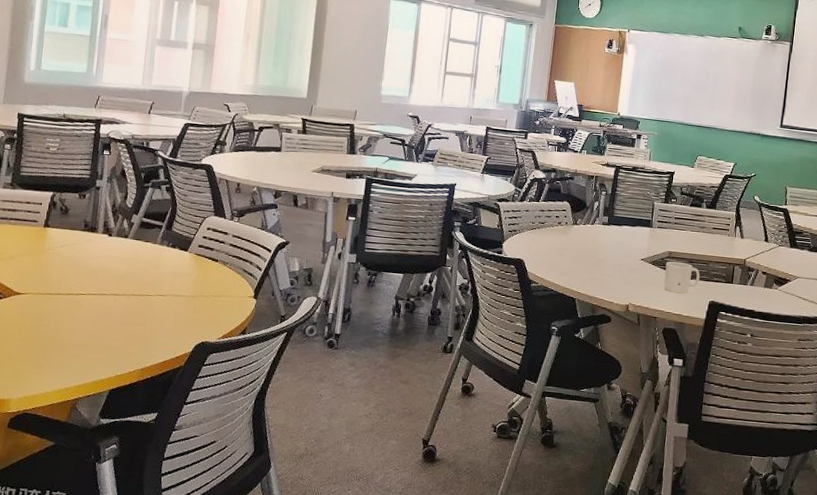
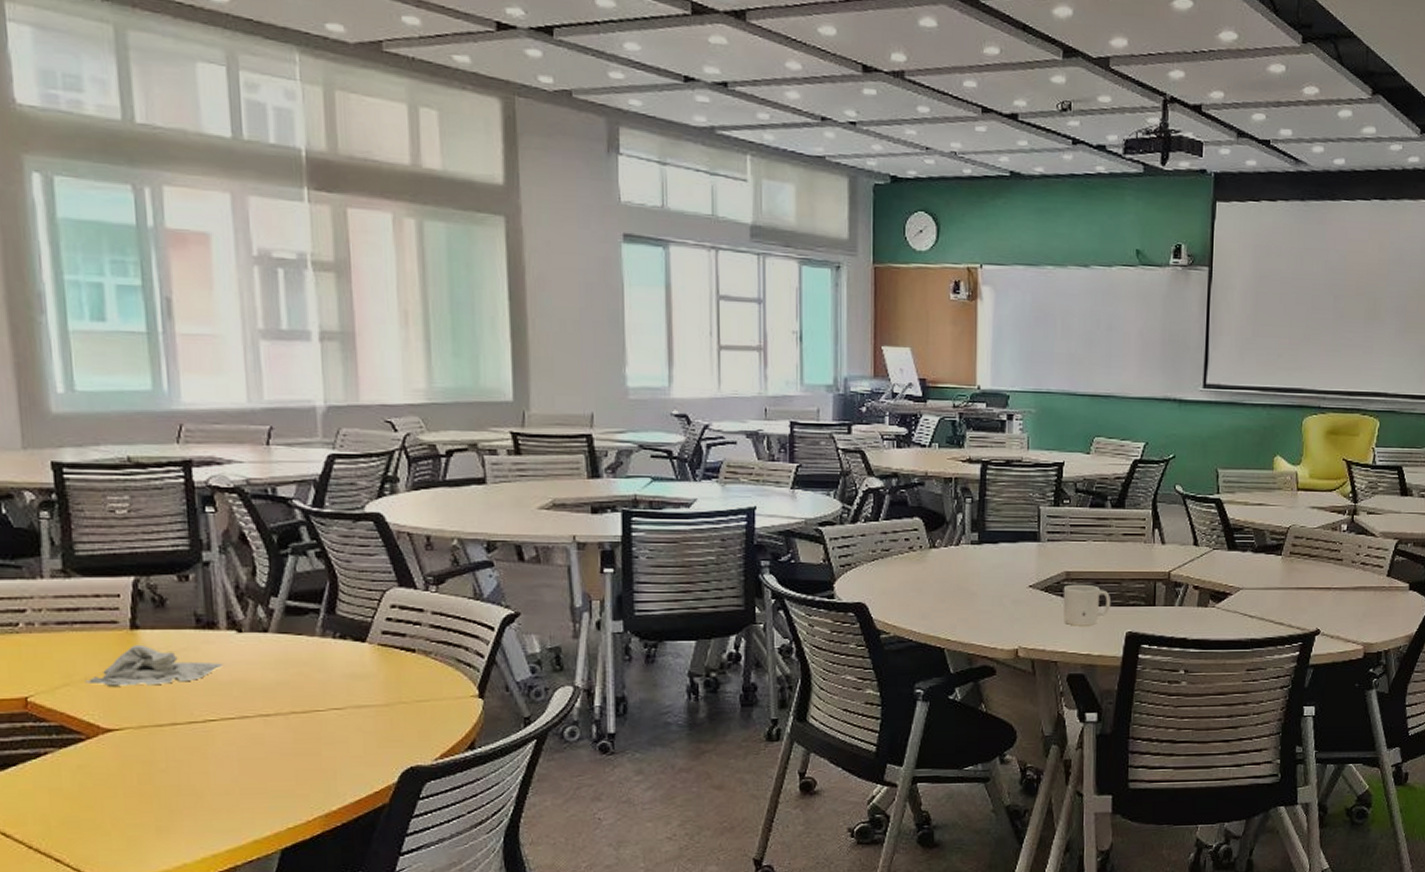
tissue: none [10,237,97,266] -> present [85,644,224,688]

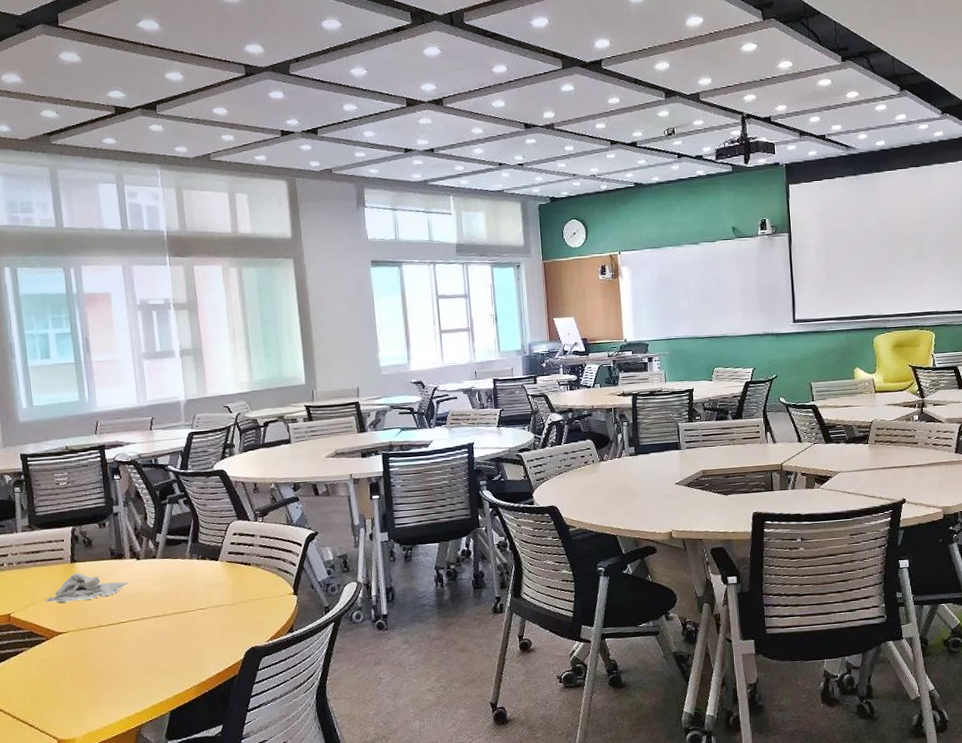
mug: present [1063,584,1112,626] -> none [701,478,739,511]

